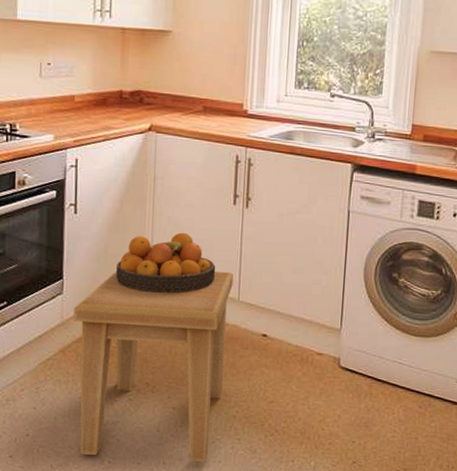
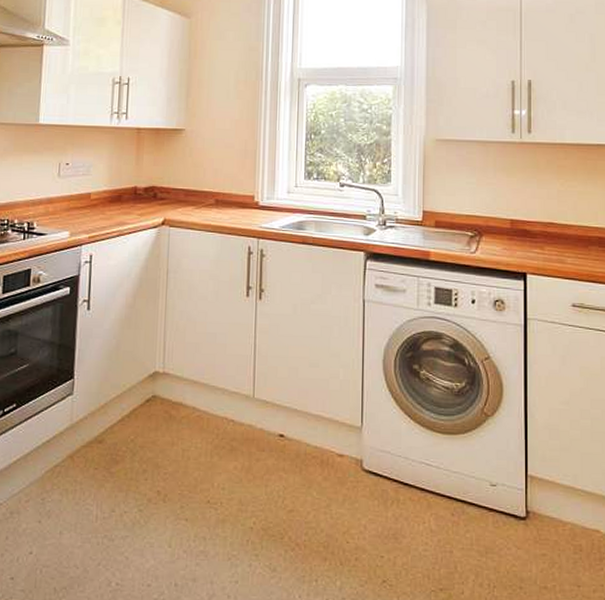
side table: present [74,271,233,463] -> none [83,367,248,584]
fruit bowl: present [116,232,216,293] -> none [128,326,230,391]

